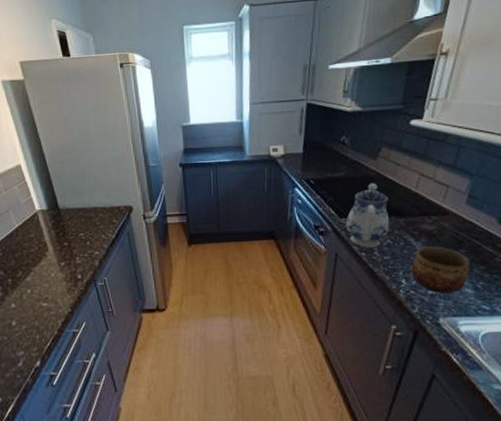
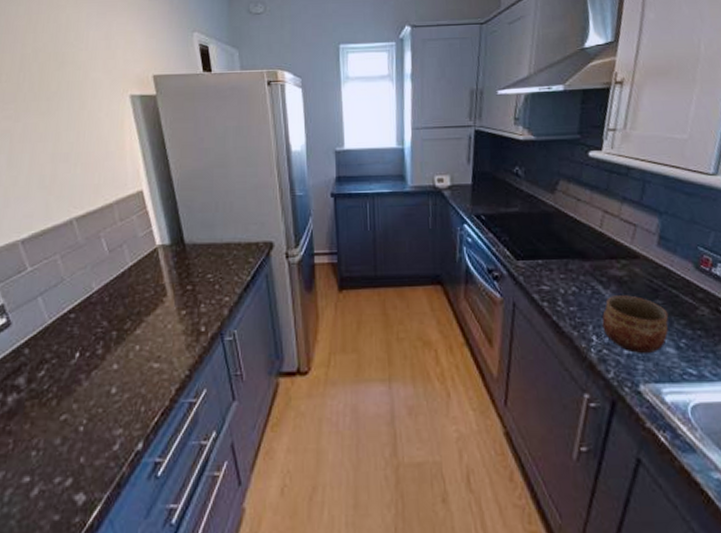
teapot: present [346,183,389,248] -> none [524,220,574,296]

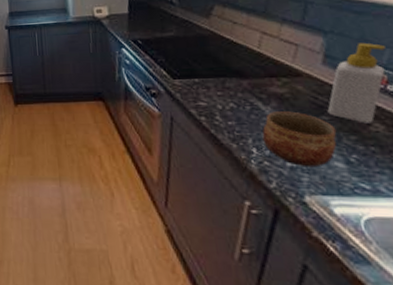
soap bottle: none [661,224,711,307] -> present [327,42,386,124]

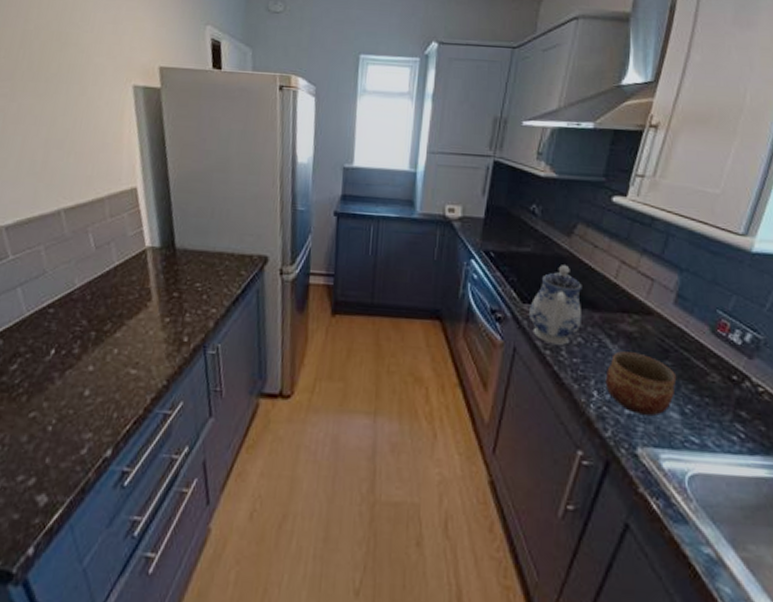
teapot: none [180,42,231,111] -> present [530,265,582,345]
soap bottle: present [327,42,386,124] -> none [671,285,733,373]

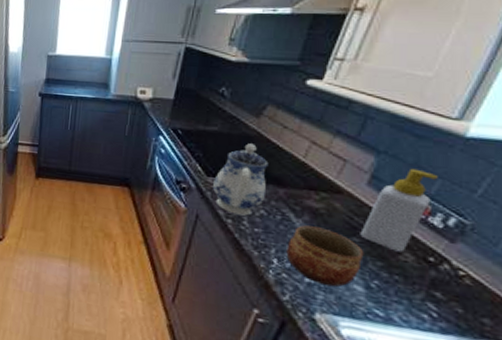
soap bottle: none [671,285,733,373] -> present [360,168,438,253]

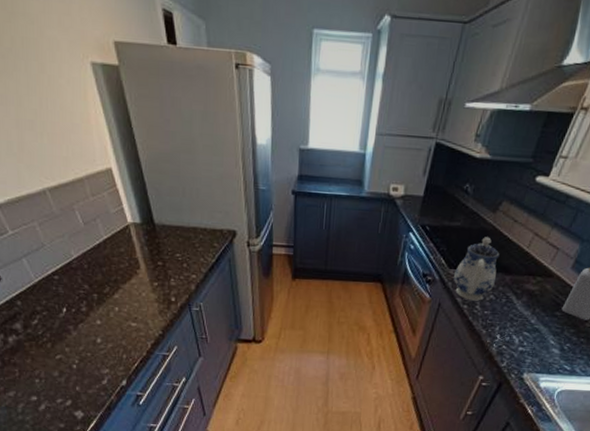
bowl: present [286,225,364,287] -> none [507,305,563,352]

